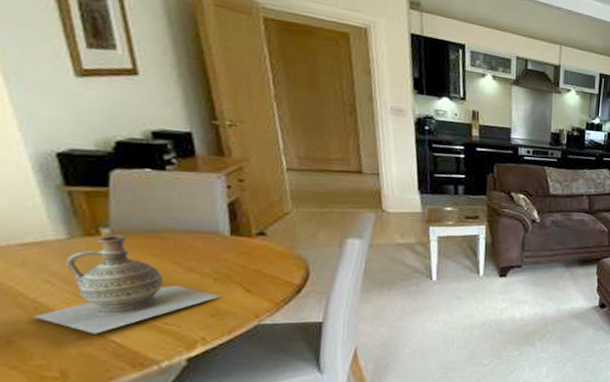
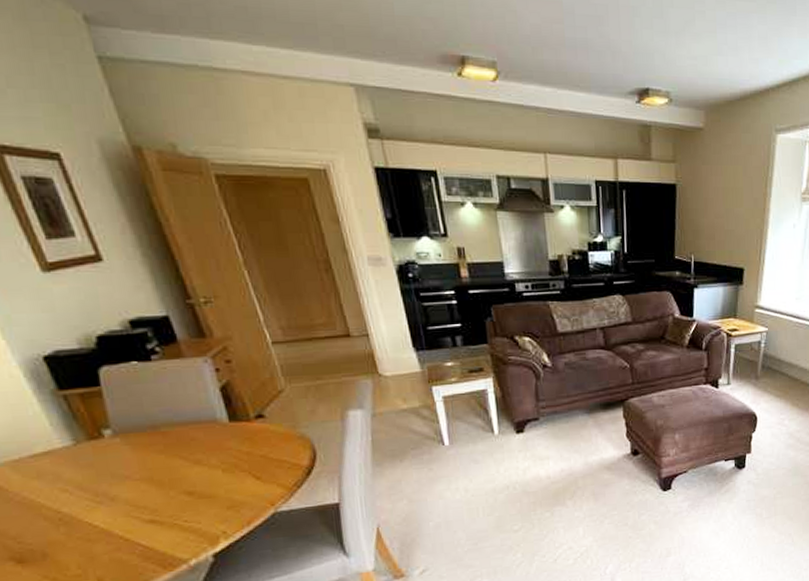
ceramic jug: present [33,235,220,334] -> none [60,435,232,539]

